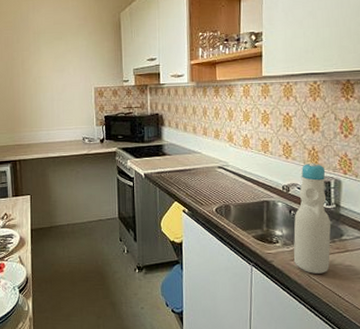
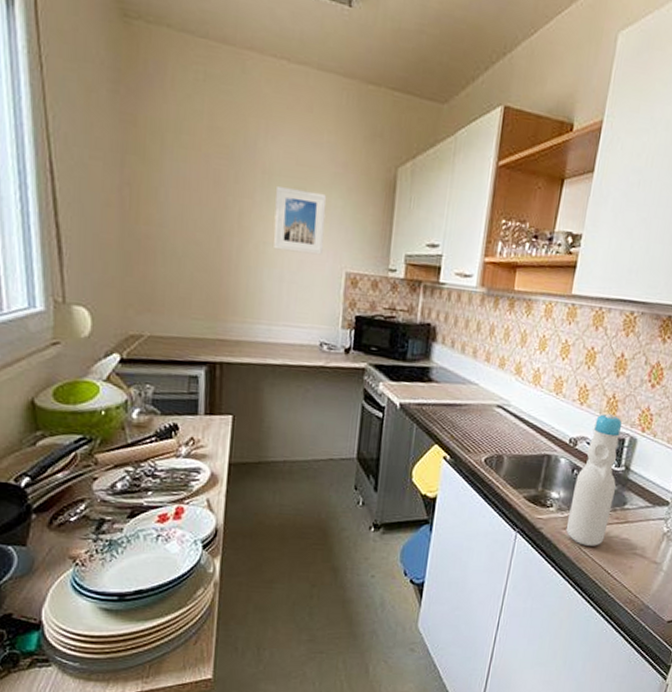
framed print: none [42,39,77,80] -> present [273,187,327,255]

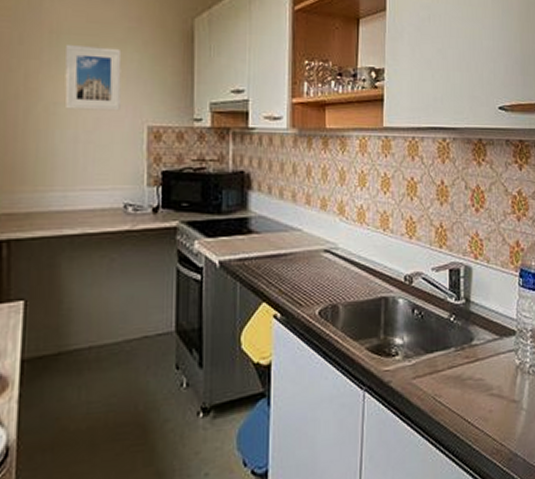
bottle: present [566,413,623,546] -> none [416,244,460,394]

